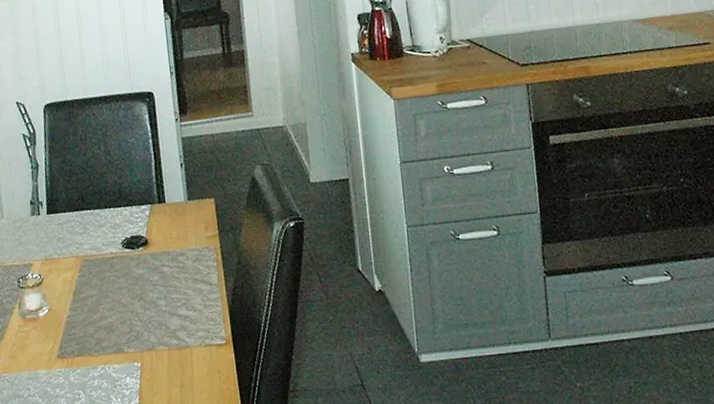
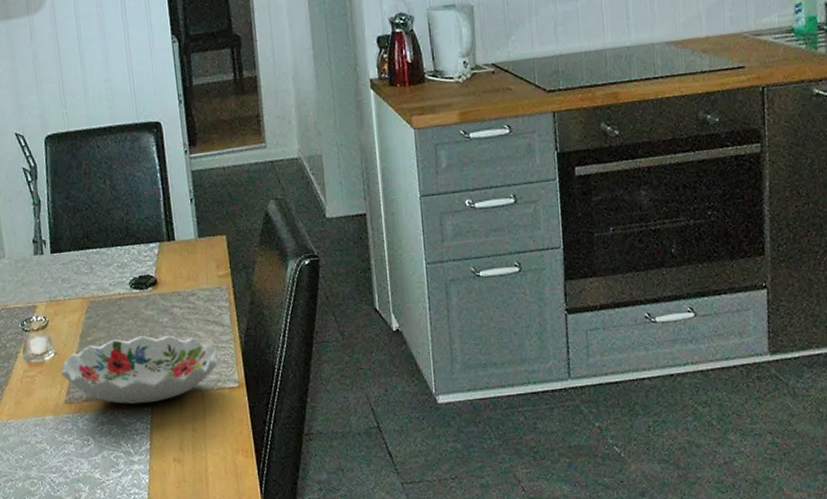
decorative bowl: none [54,293,207,360] -> present [61,335,219,405]

